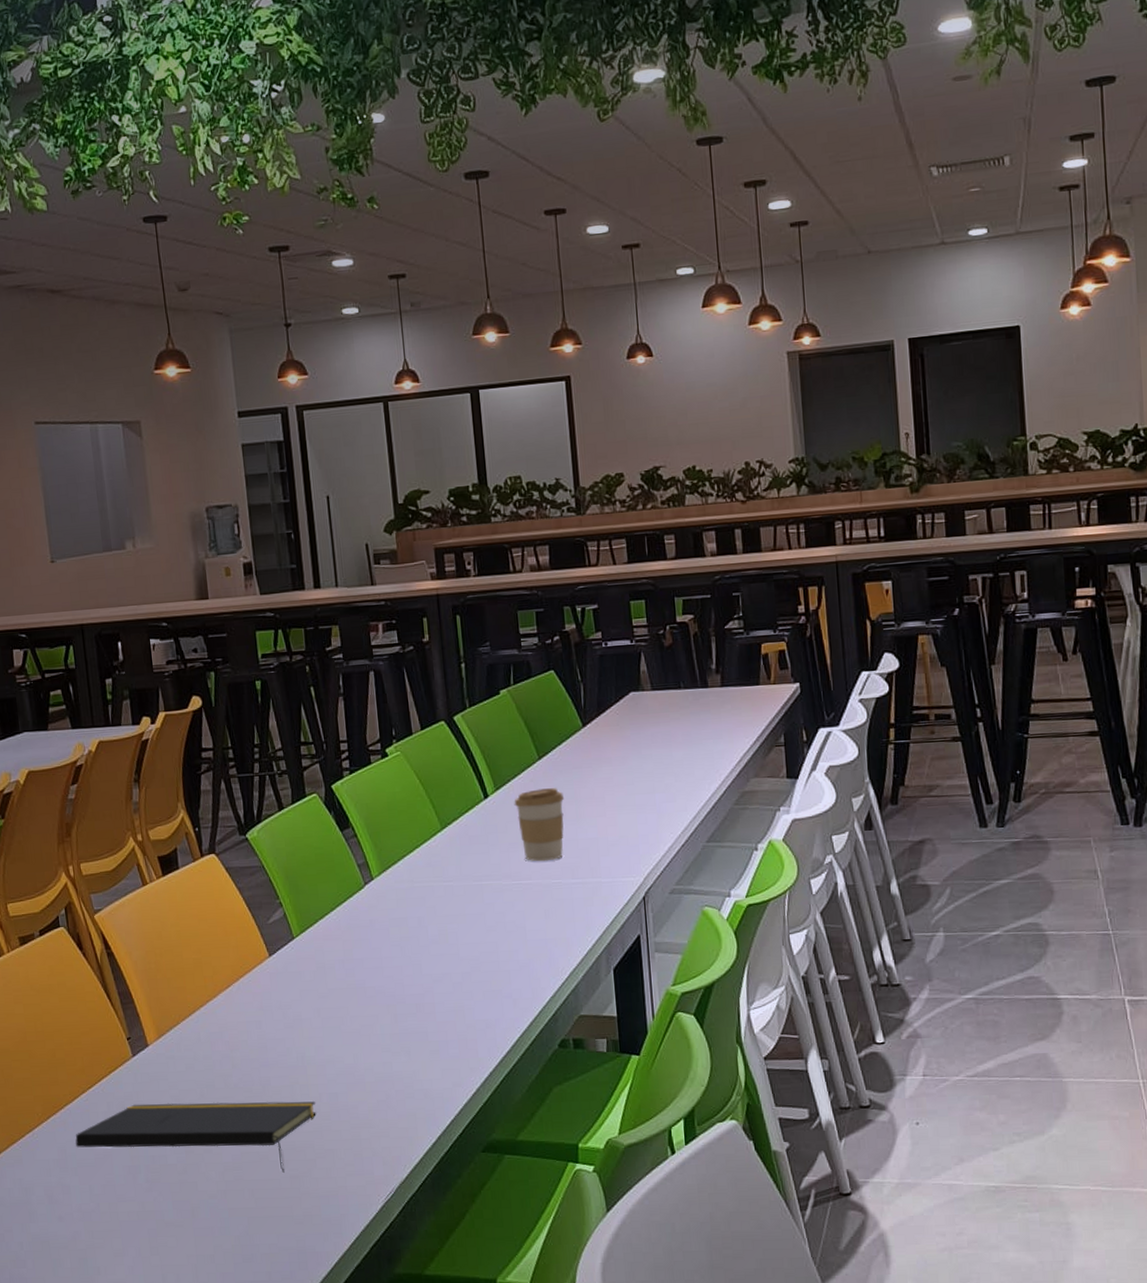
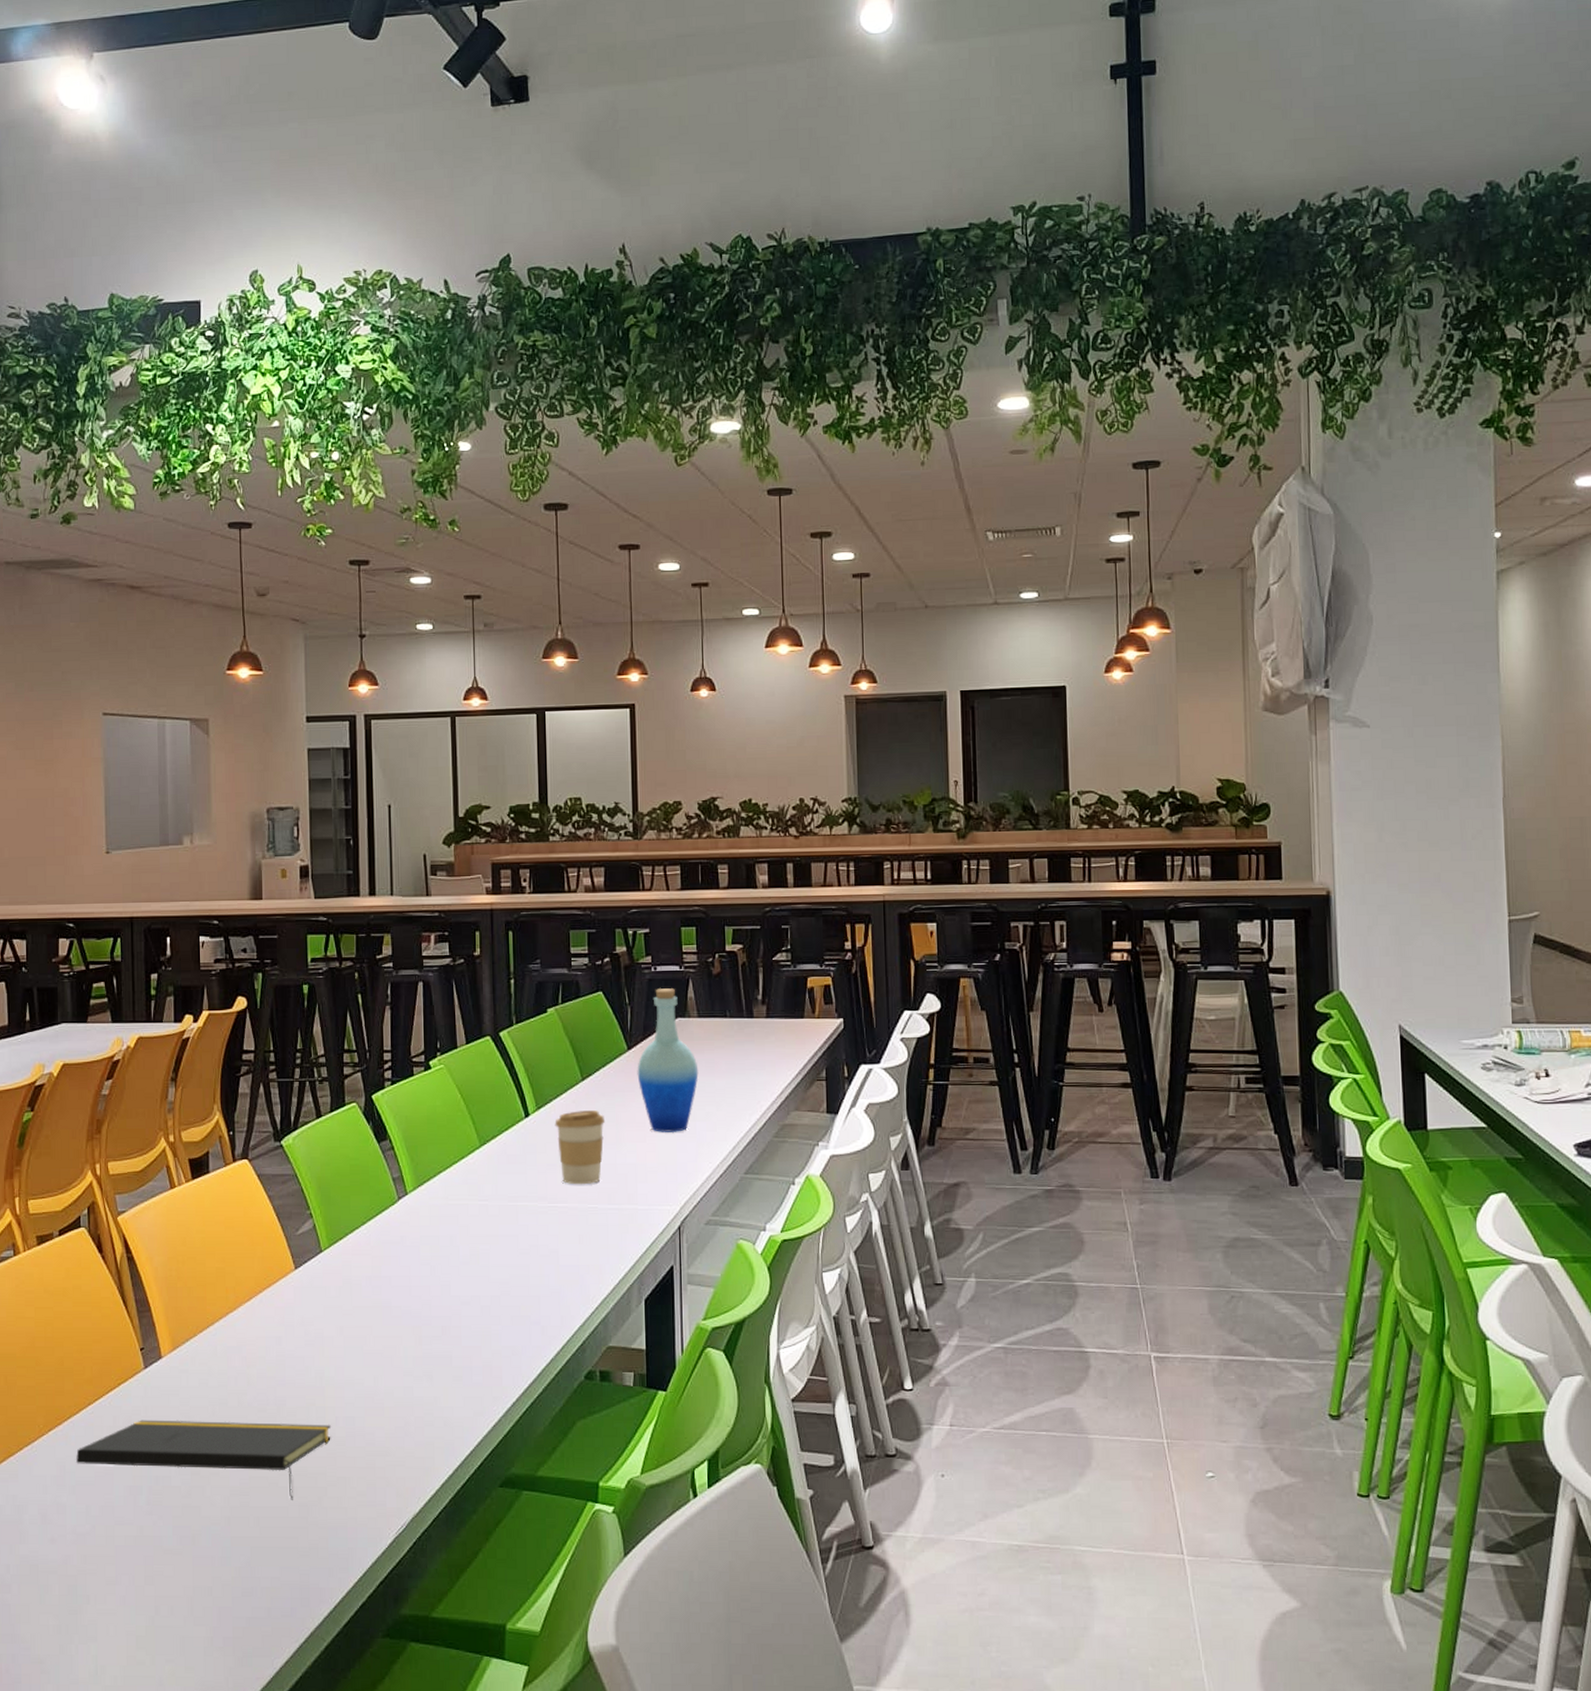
bottle: none [593,663,656,807] -> present [637,988,699,1133]

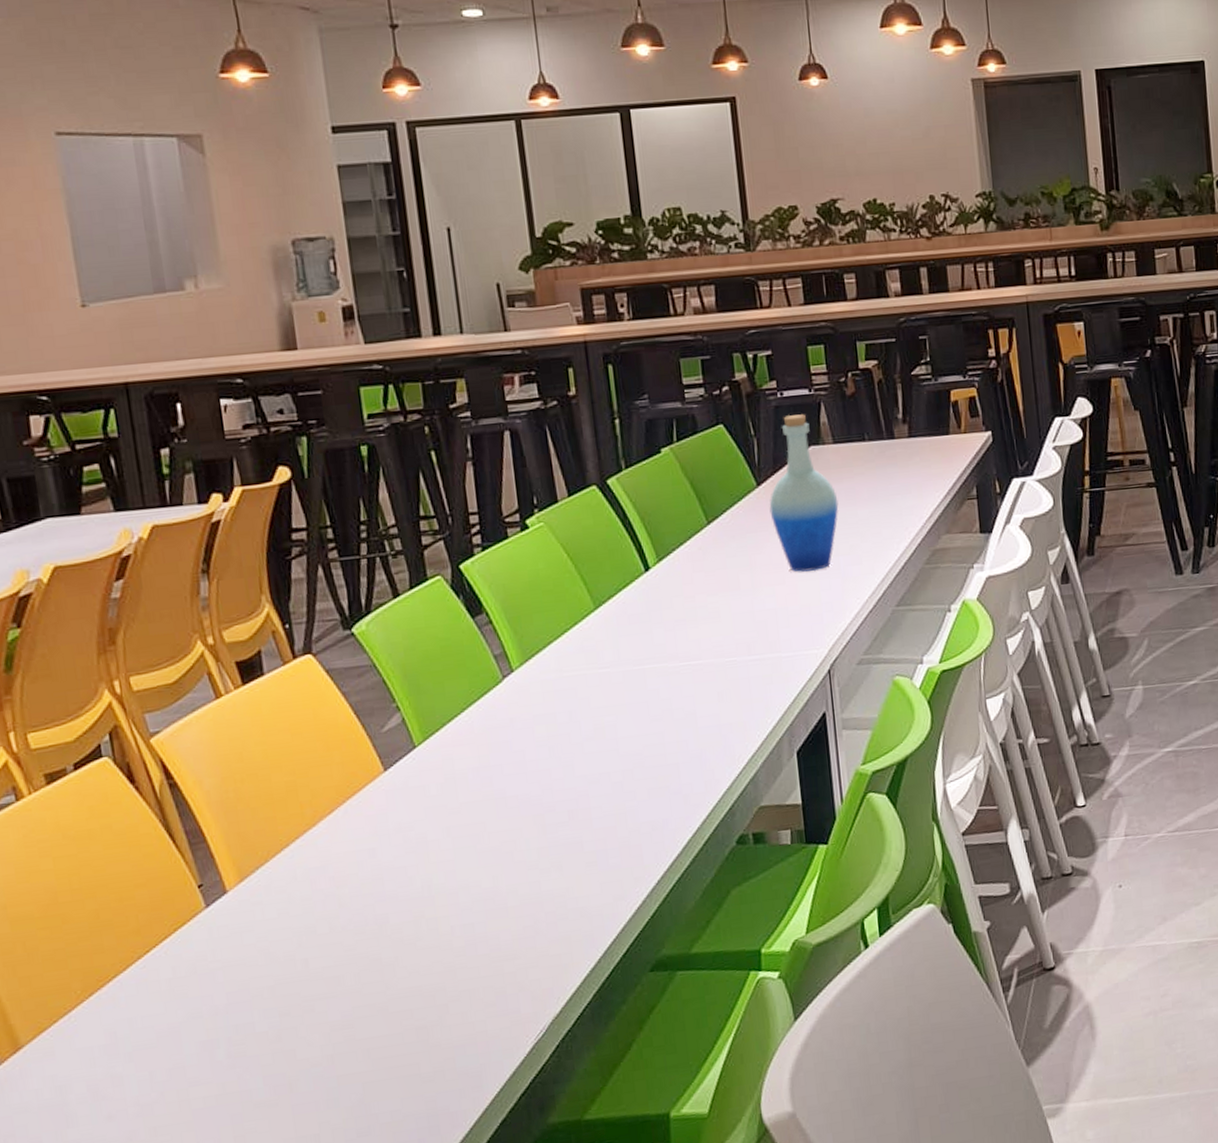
notepad: present [76,1420,332,1500] -> none [129,935,448,1027]
coffee cup: present [554,1110,606,1185] -> none [680,555,738,639]

